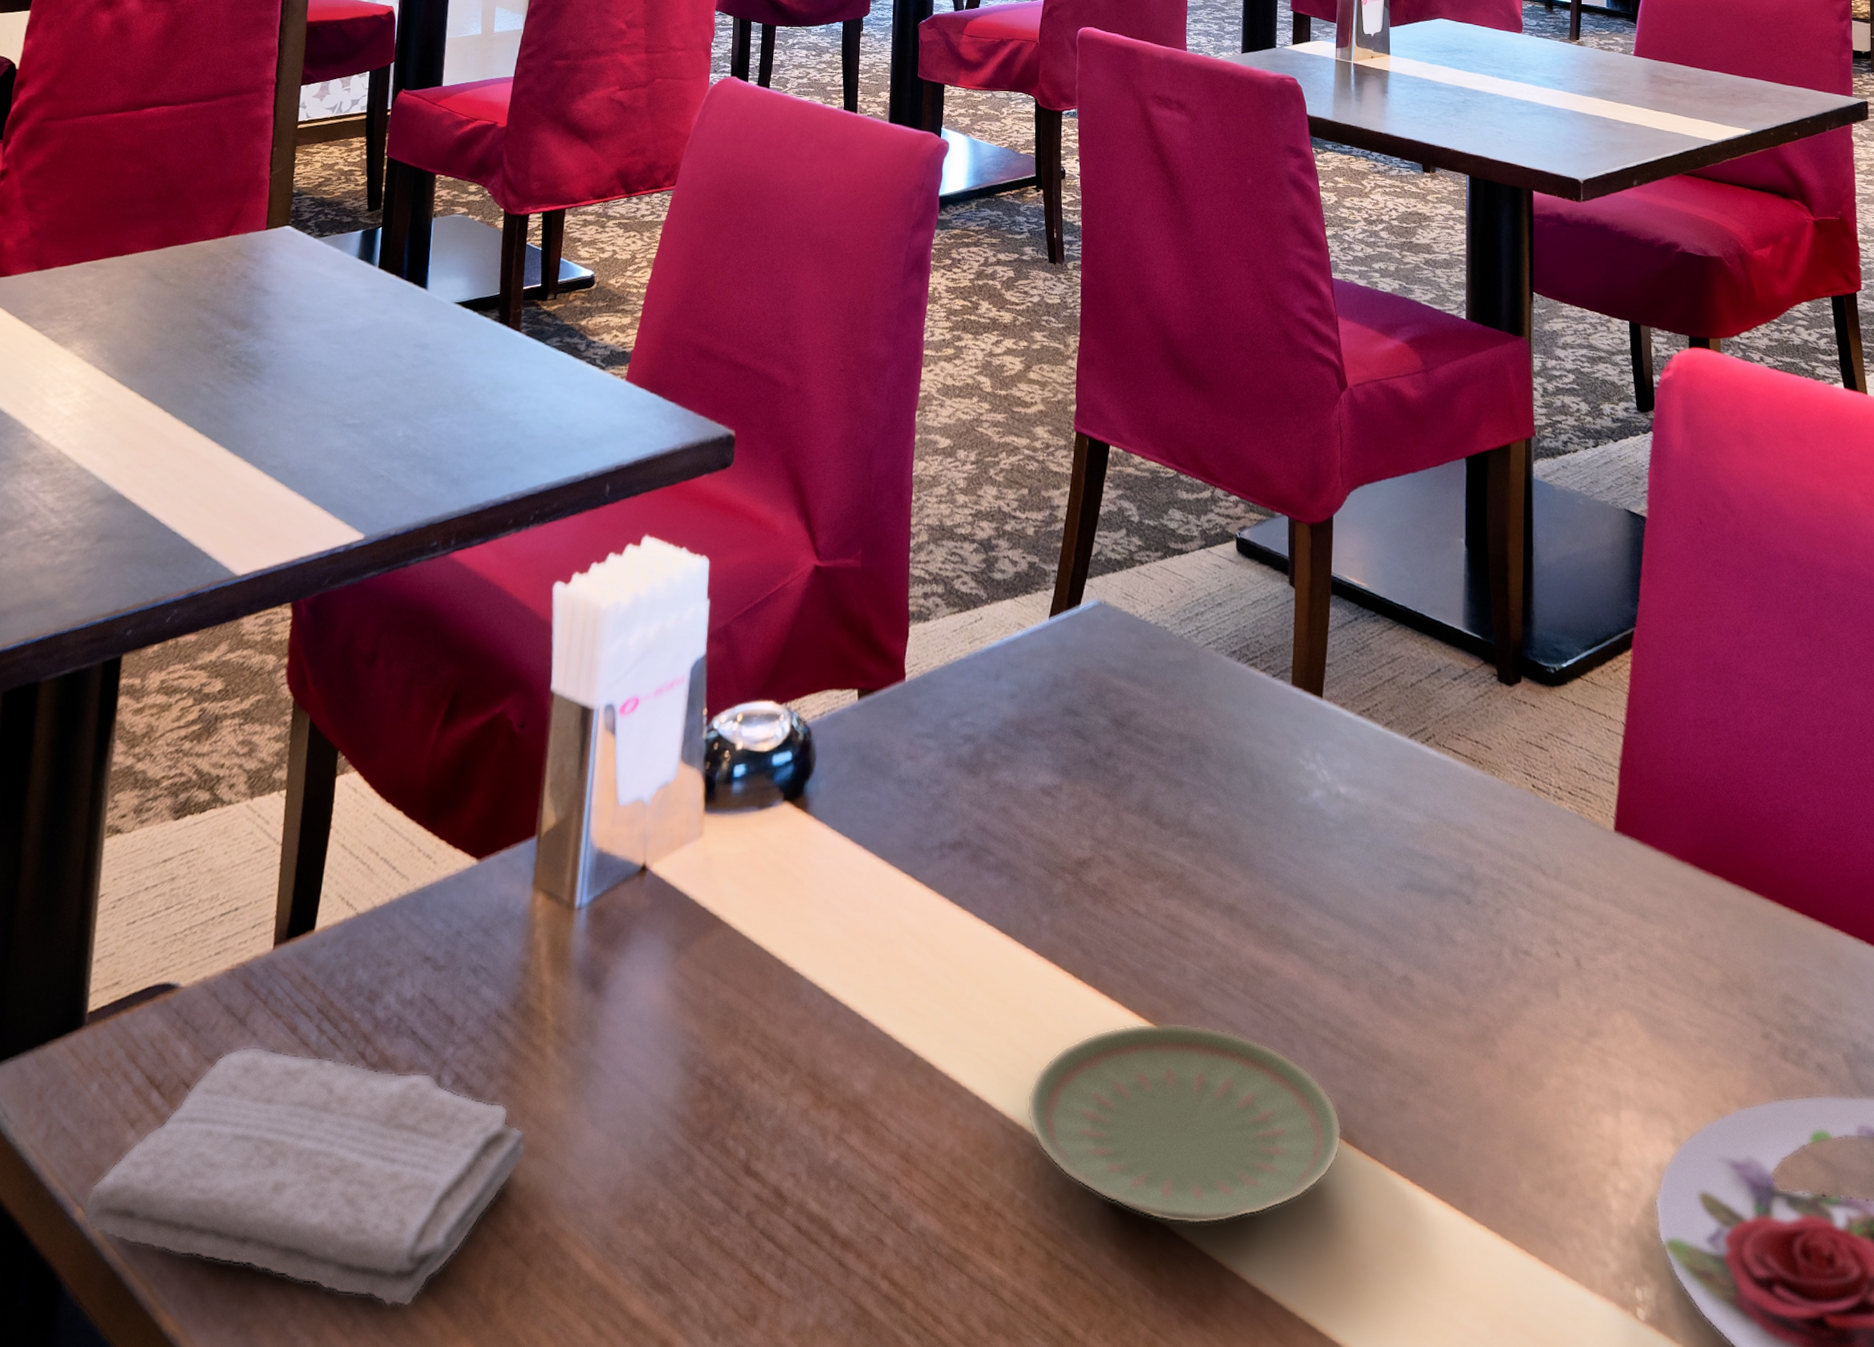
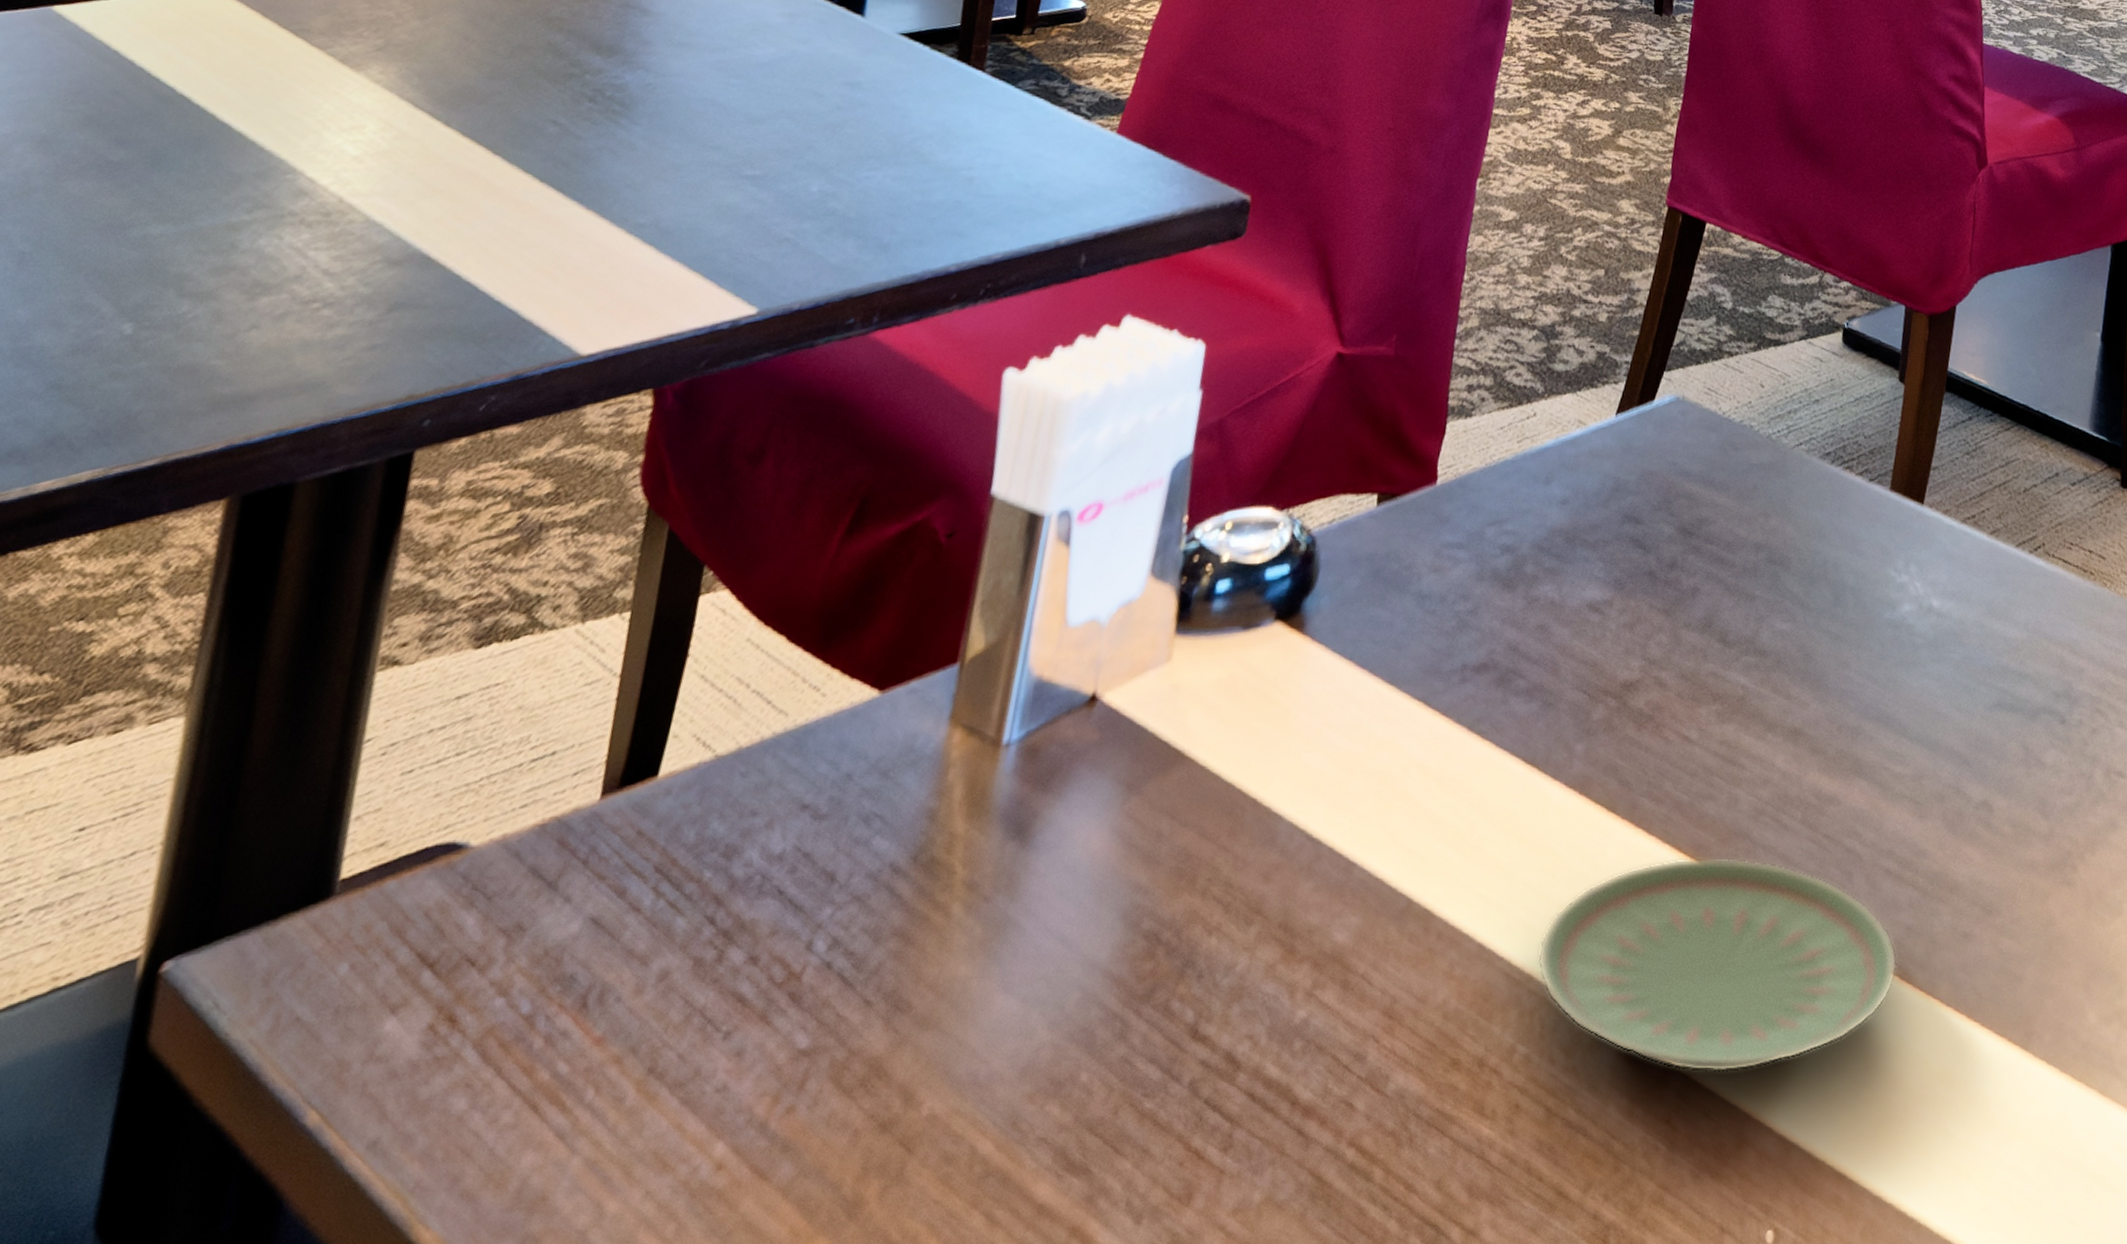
washcloth: present [82,1046,527,1308] -> none [317,914,919,1207]

